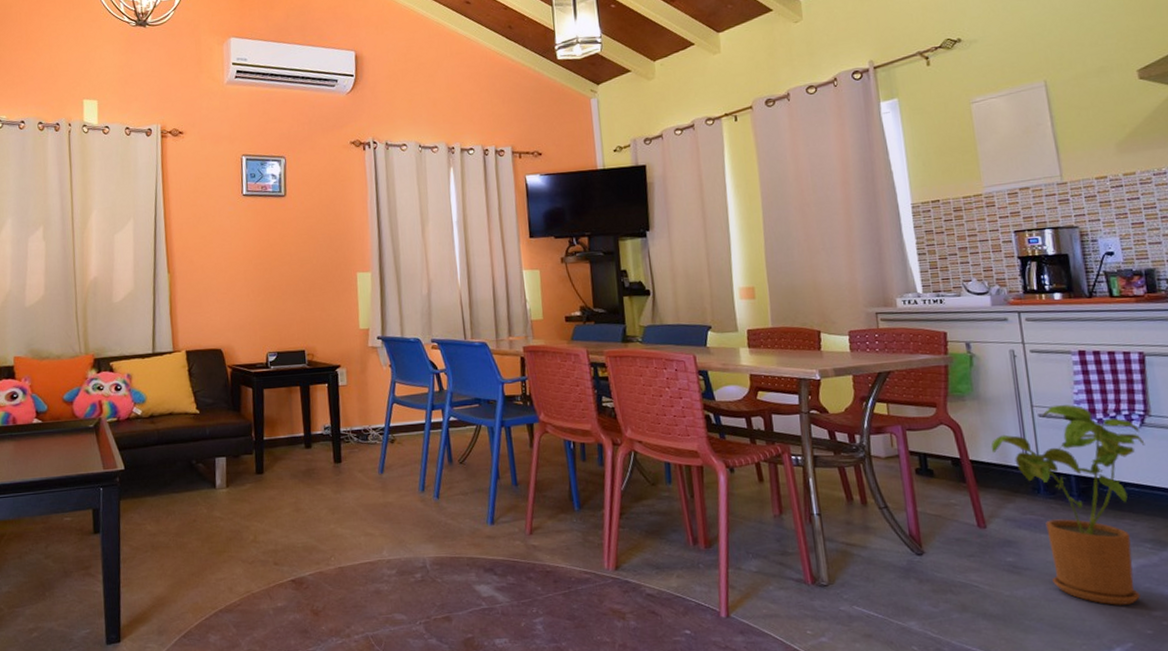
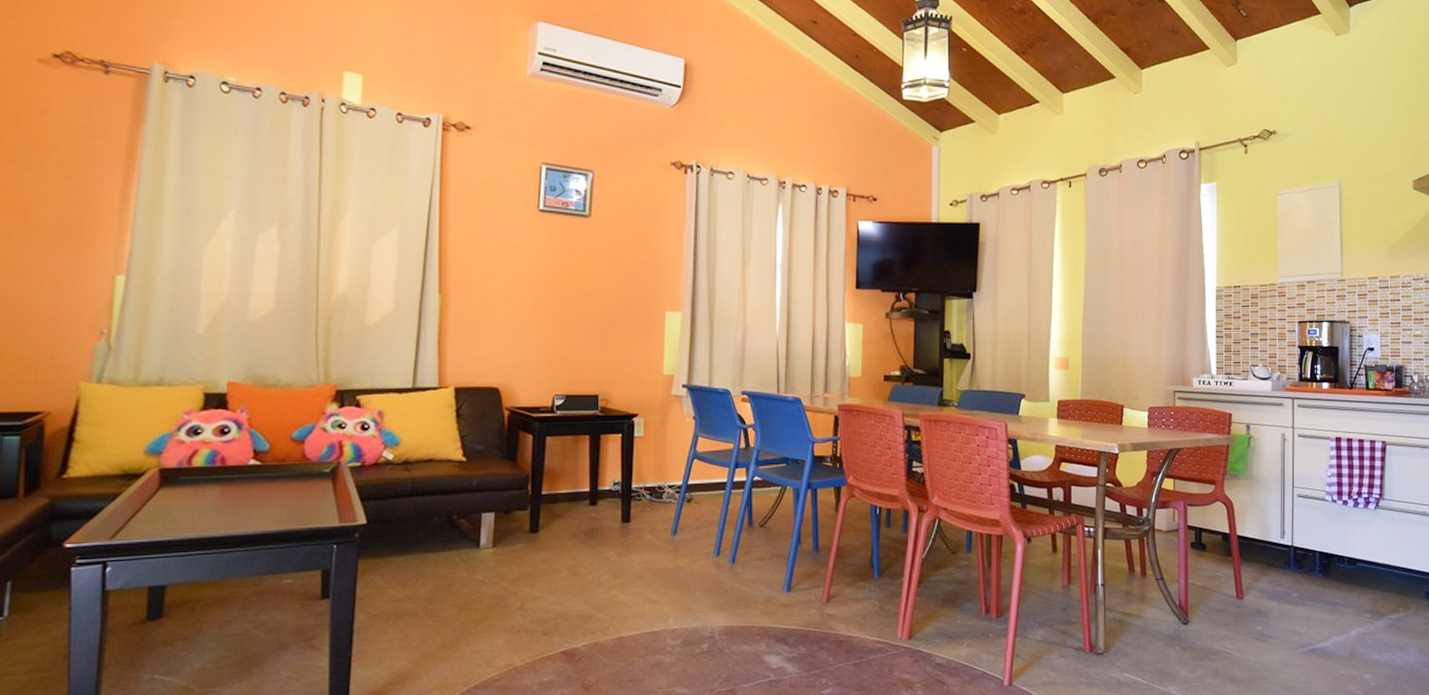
house plant: present [991,404,1145,605] -> none [1256,486,1377,669]

